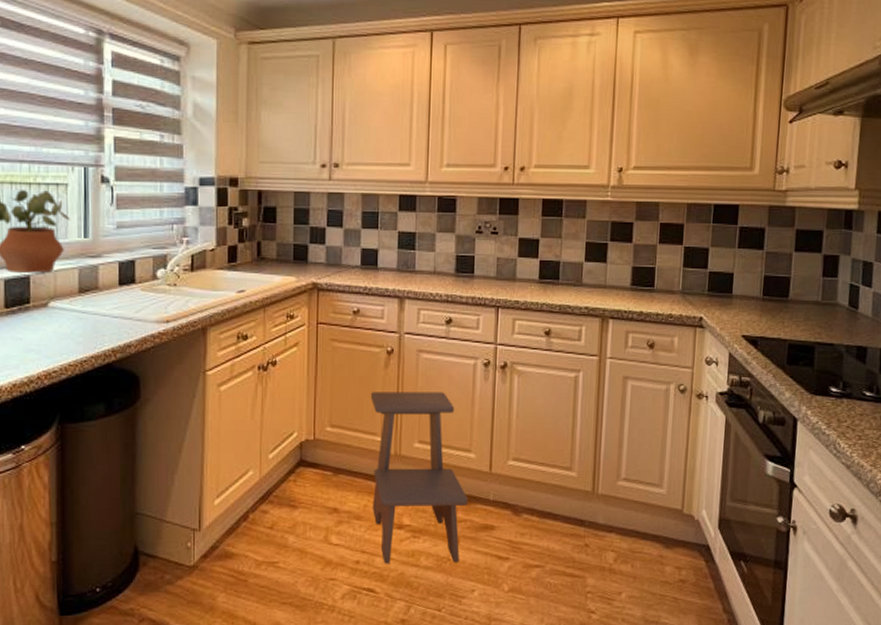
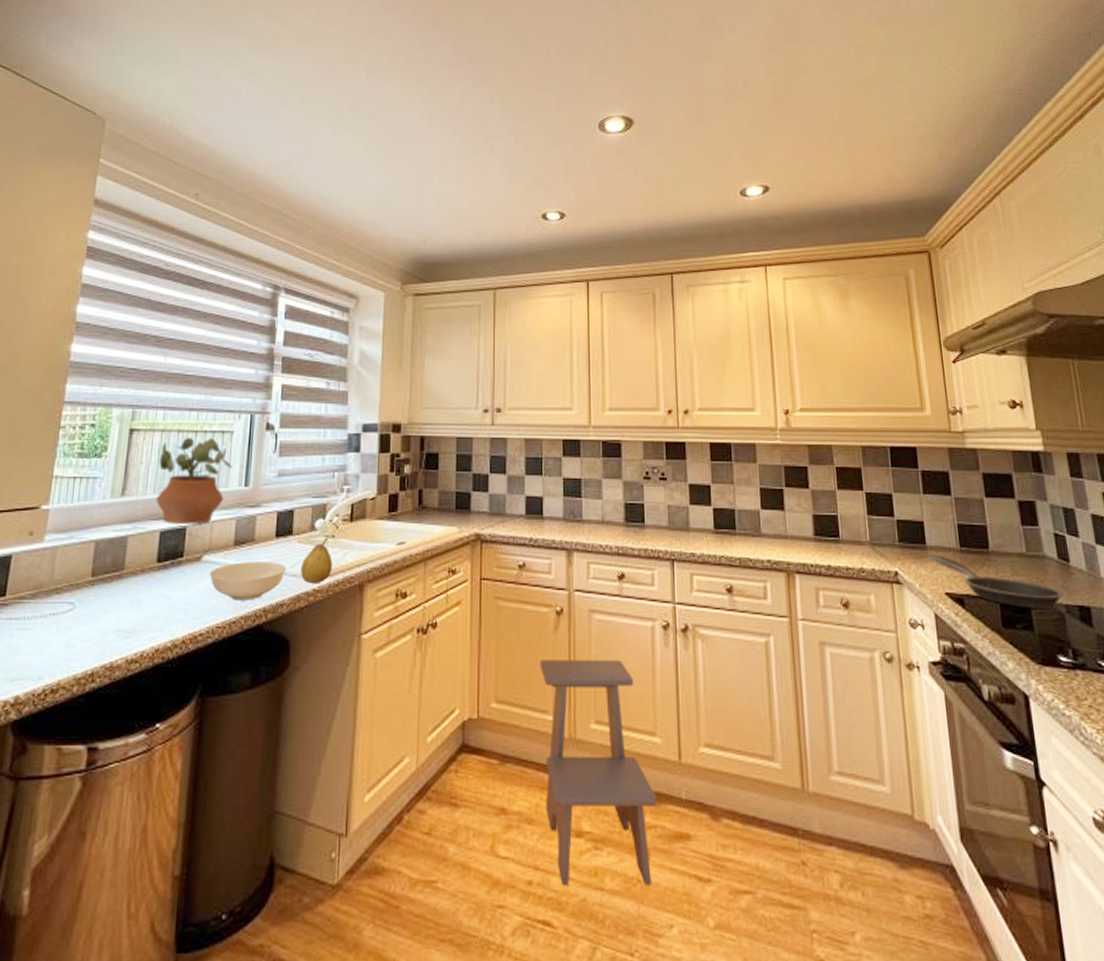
bowl: none [57,306,131,342] -> present [209,560,286,601]
fruit: none [146,285,175,328] -> present [301,537,332,585]
frying pan: none [731,302,847,348] -> present [927,554,1064,609]

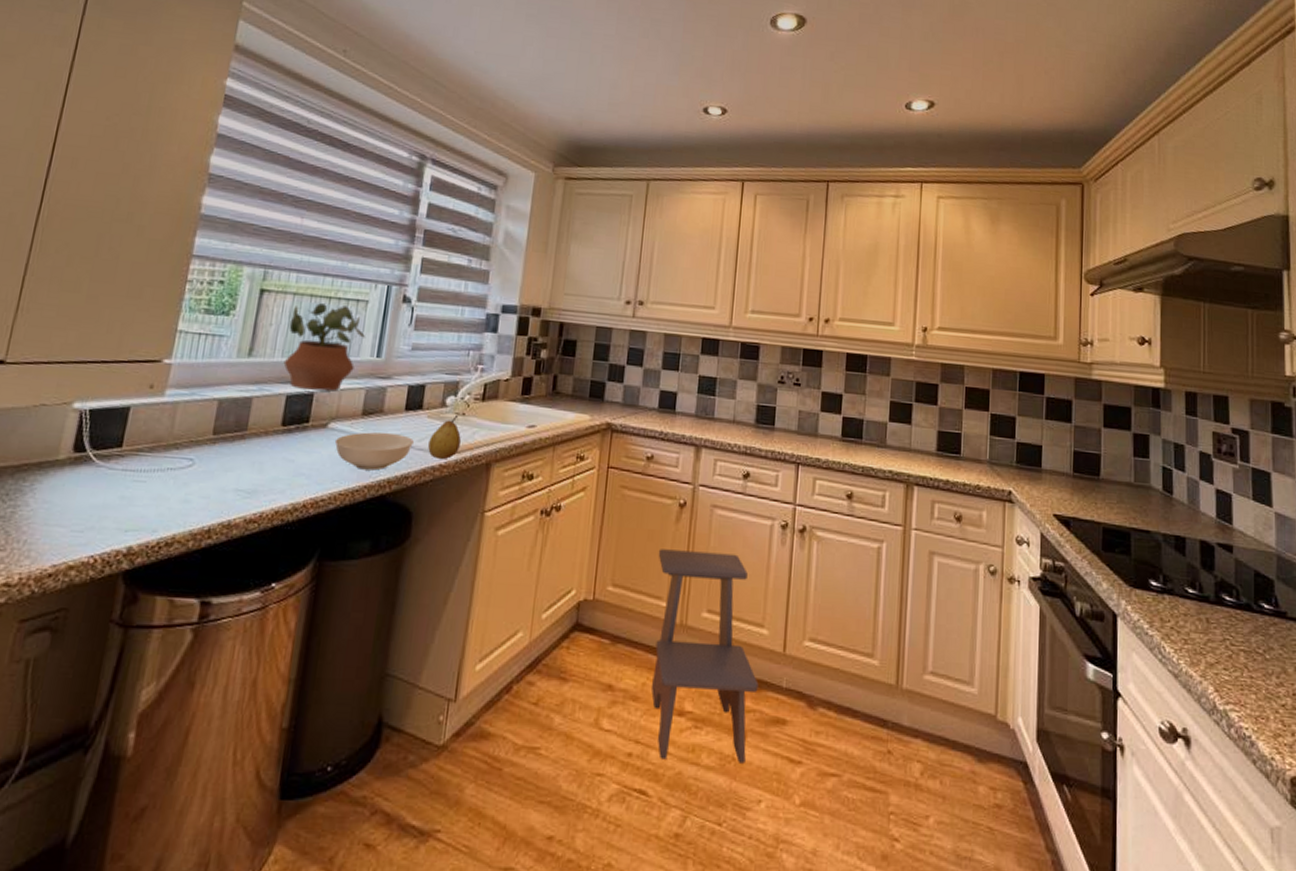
frying pan: present [927,554,1064,609] -> none [1041,476,1163,536]

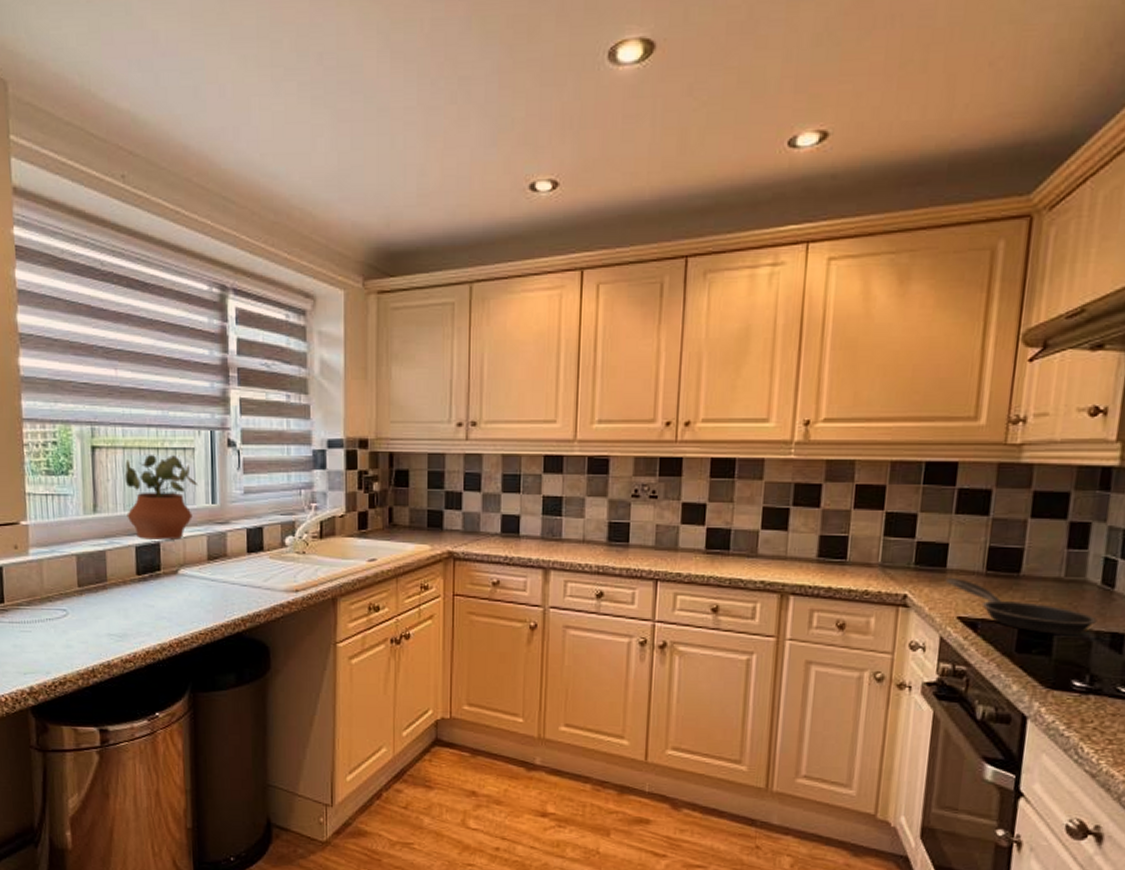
bowl: present [334,432,414,471] -> none [187,574,260,611]
fruit: present [428,414,461,460] -> none [274,553,304,597]
step stool: present [651,549,759,764] -> none [511,670,620,857]
frying pan: none [1041,476,1163,536] -> present [945,577,1097,635]

